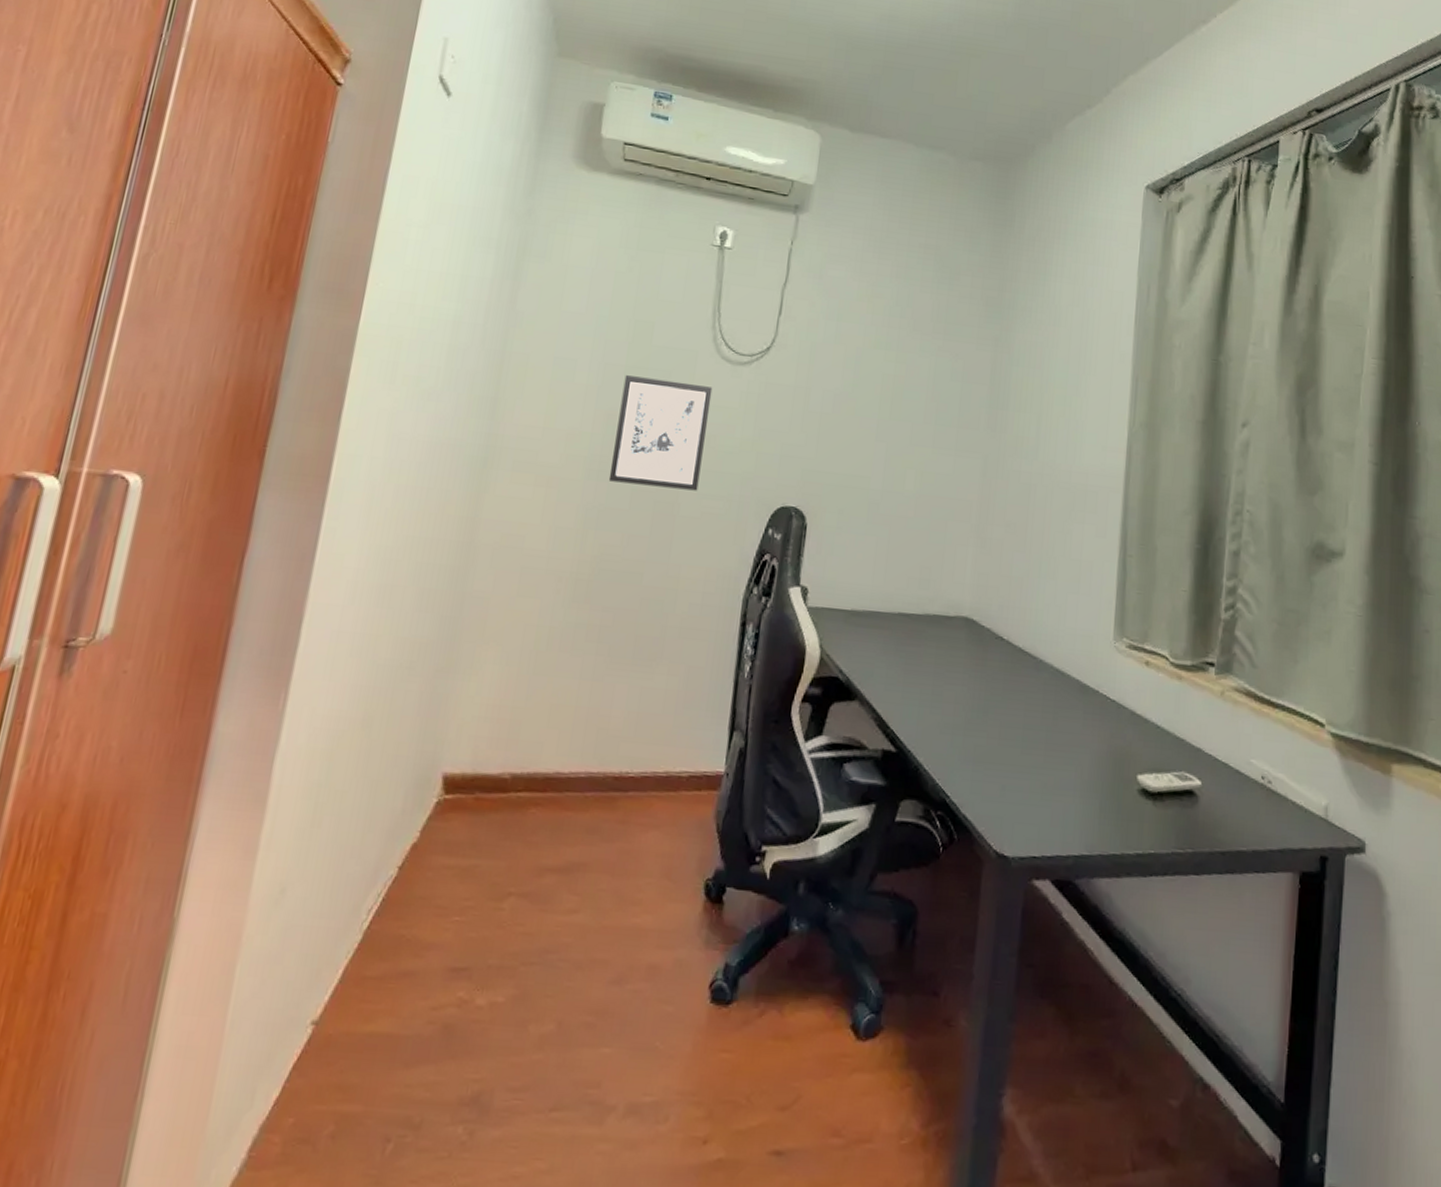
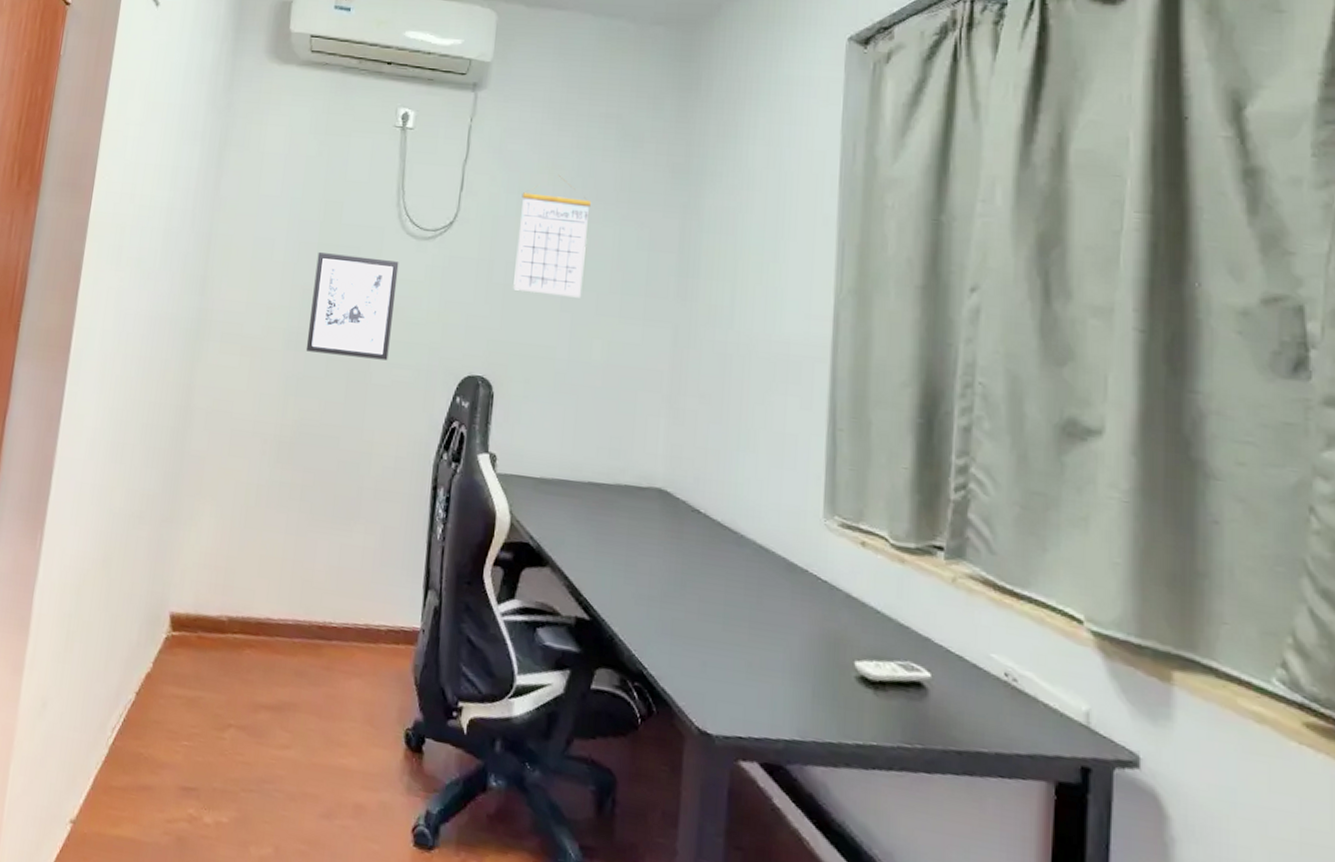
calendar: none [829,303,908,428] -> present [513,174,591,298]

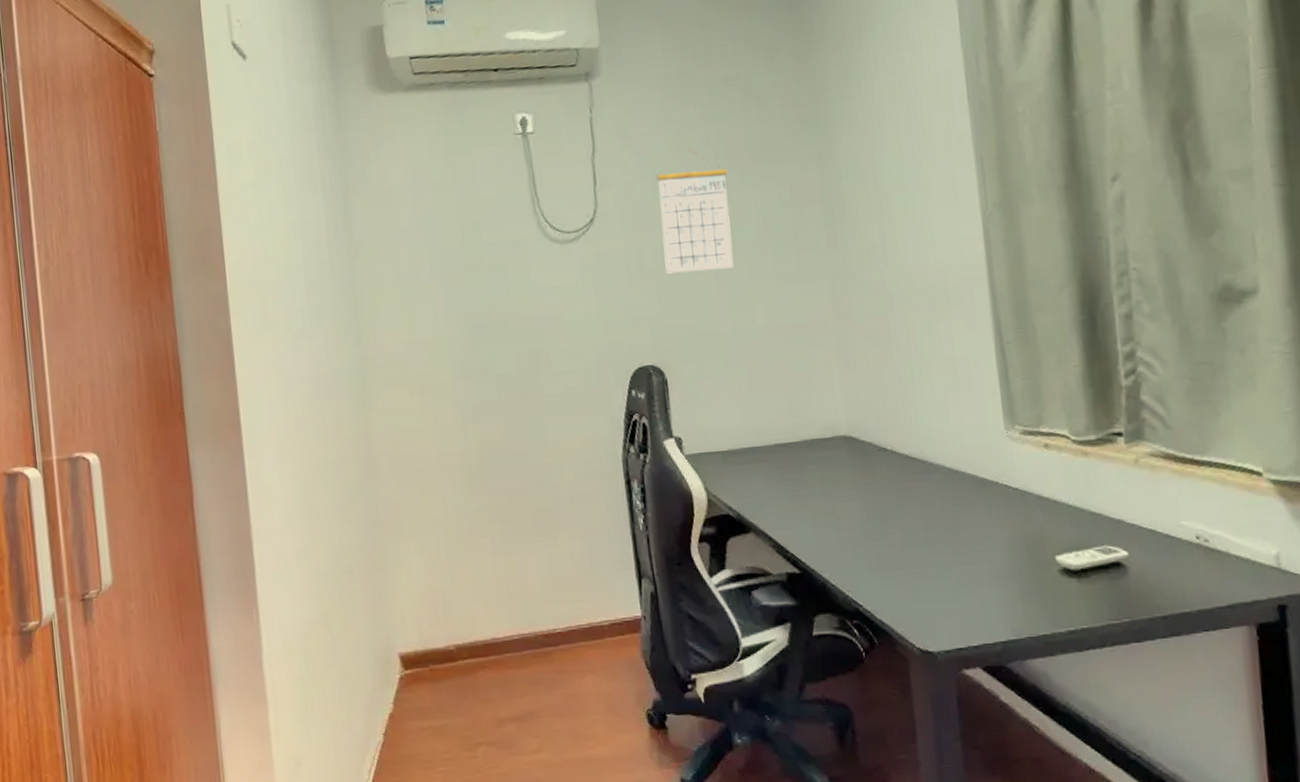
wall art: present [305,252,399,361] -> none [465,270,557,377]

